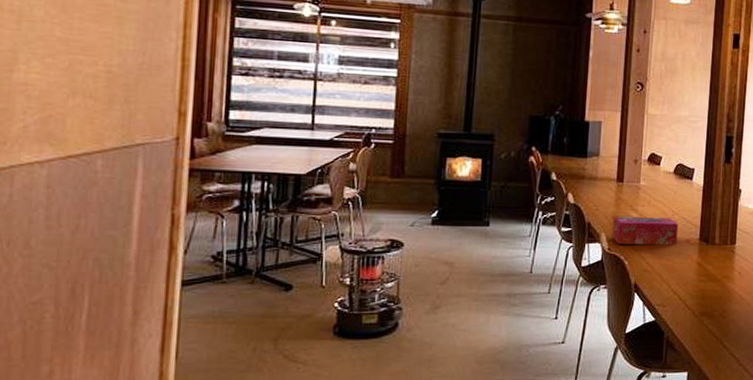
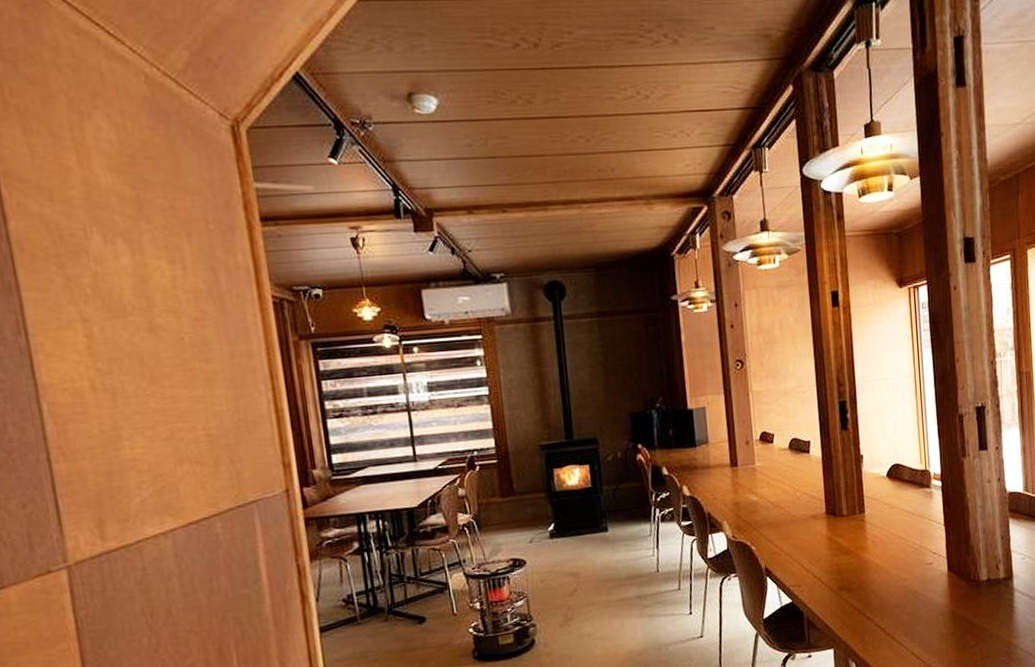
tissue box: present [611,215,679,245] -> none [732,496,804,530]

